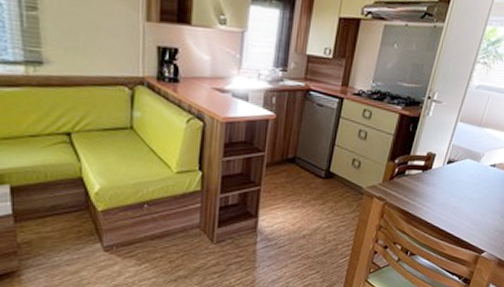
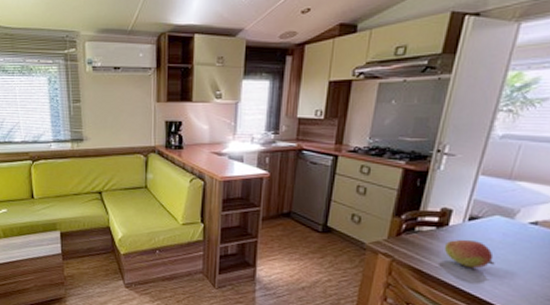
fruit: none [426,181,463,208] -> present [444,239,495,269]

